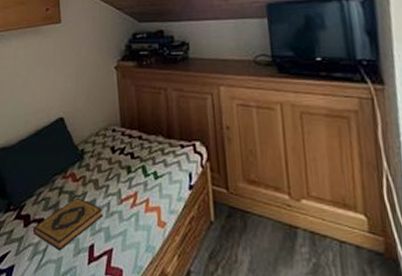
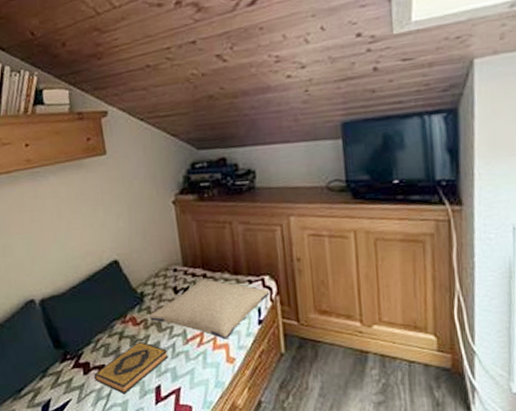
pillow: none [88,141,201,202] -> present [149,279,270,340]

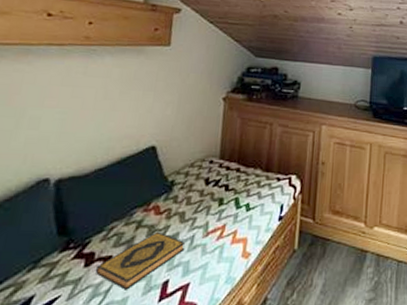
pillow: present [149,279,270,340] -> none [174,173,294,234]

